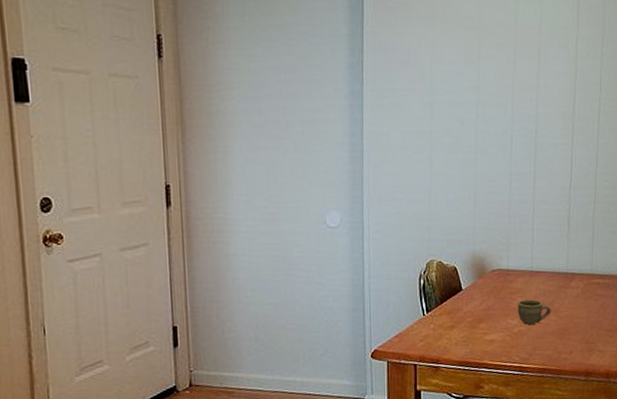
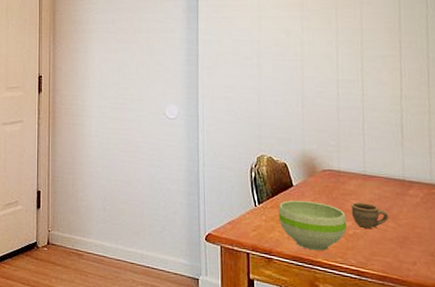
bowl: none [447,303,512,354] -> present [278,200,347,251]

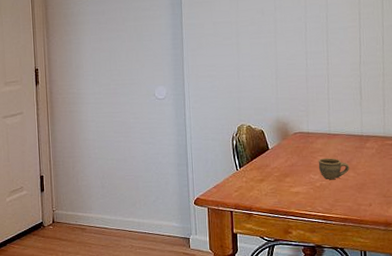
bowl: present [278,200,347,251] -> none [256,161,315,204]

